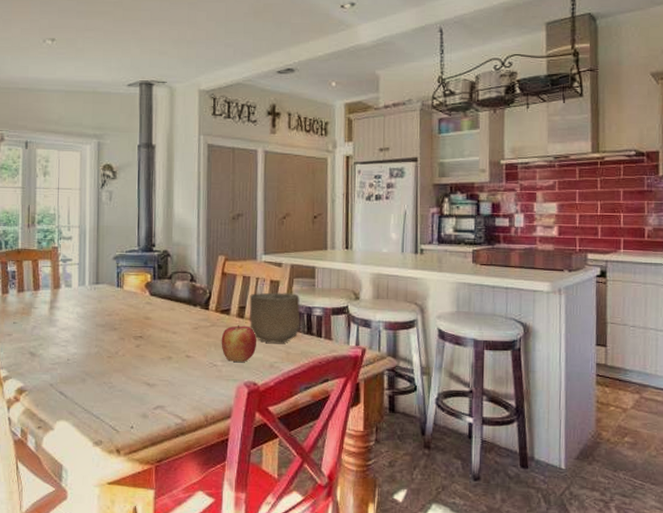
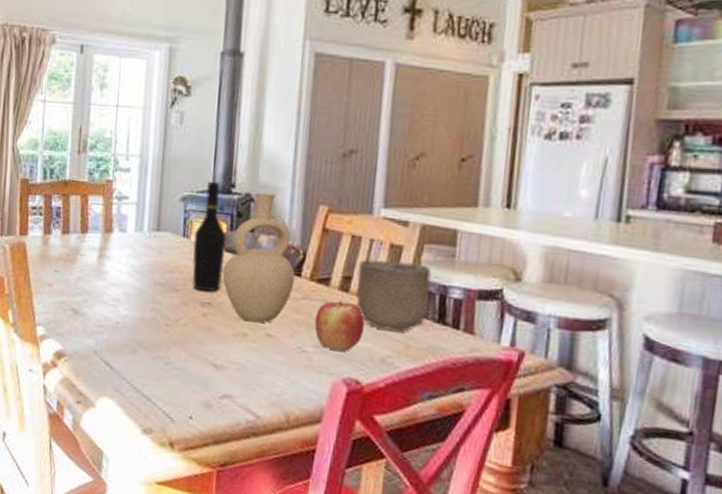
wine bottle: none [125,243,151,328] -> present [192,181,226,292]
vase: none [150,249,204,348] -> present [223,193,295,323]

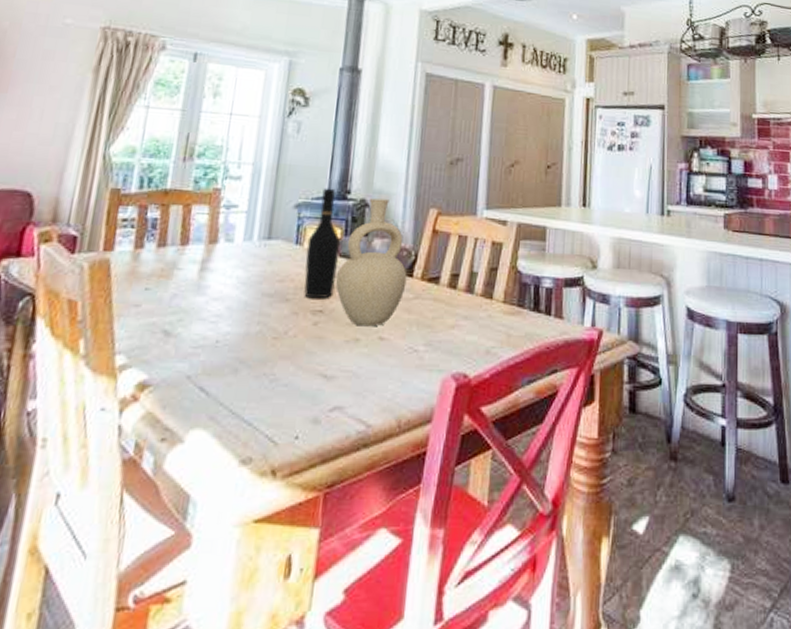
apple: present [314,301,364,351] -> none [425,298,471,346]
bowl: present [356,259,432,332] -> none [463,257,527,322]

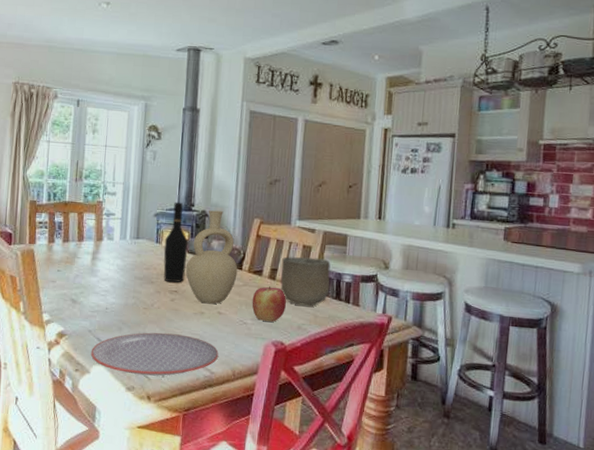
plate: none [187,372,379,440] -> present [90,332,219,377]
apple: none [425,298,471,346] -> present [252,286,286,322]
bowl: none [463,257,527,322] -> present [280,256,331,306]

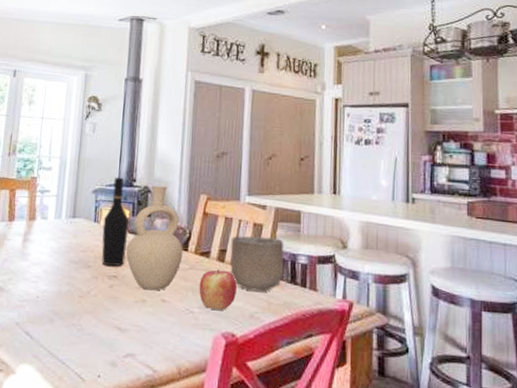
plate: present [90,332,219,377] -> none [17,324,162,377]

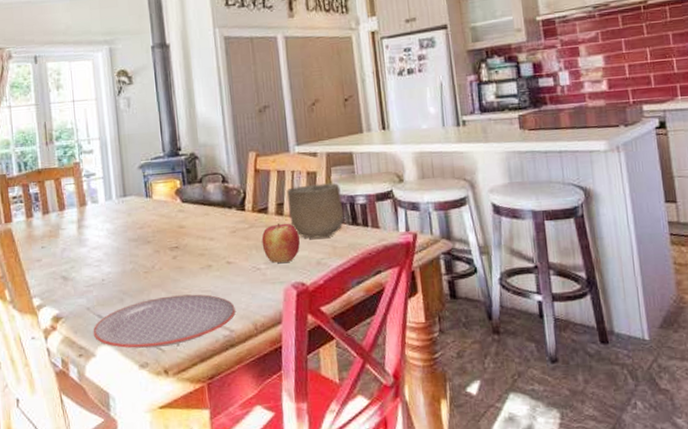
plate: none [17,324,162,377] -> present [93,294,236,349]
wine bottle: present [101,177,129,267] -> none [154,148,184,239]
vase: present [126,185,183,291] -> none [183,150,241,255]

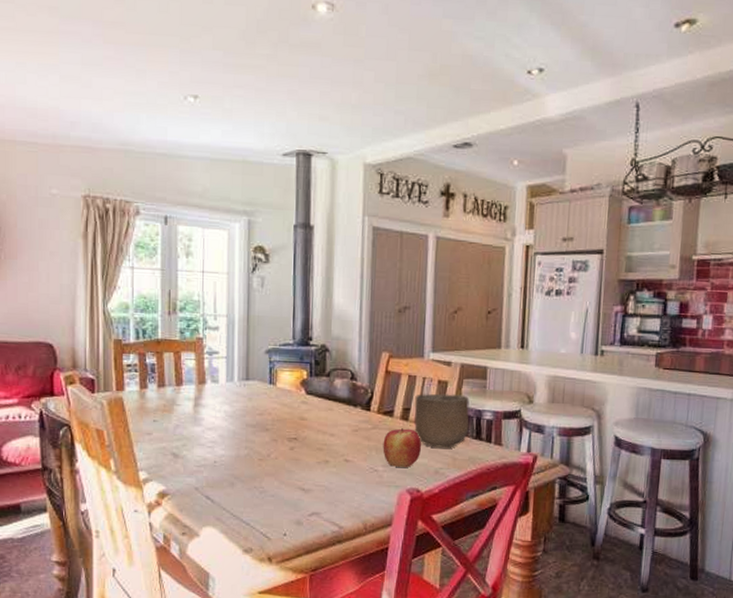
plate: present [93,294,236,349] -> none [199,486,347,536]

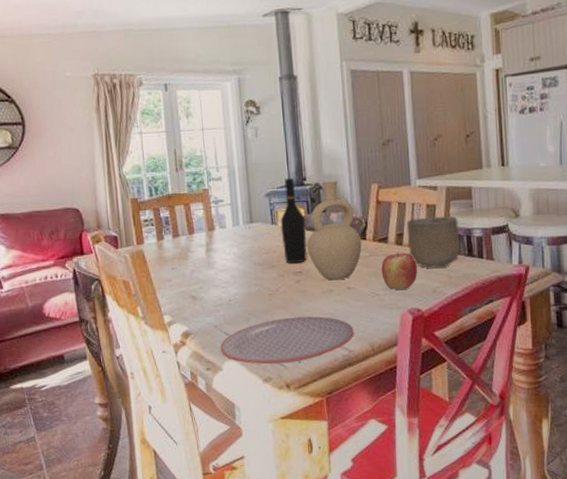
plate: none [199,486,347,536] -> present [220,316,354,365]
wine bottle: none [279,335,307,429] -> present [280,177,307,264]
vase: none [306,344,365,451] -> present [307,181,362,281]

